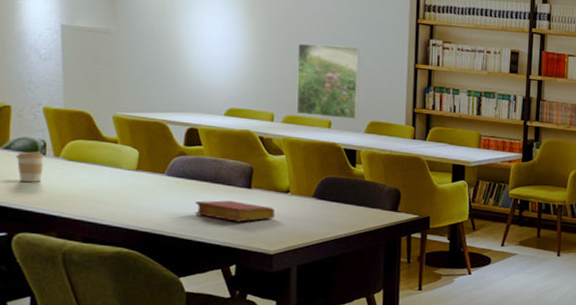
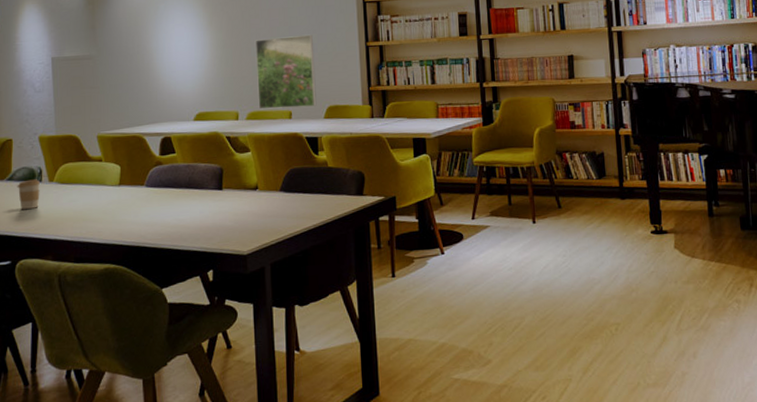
book: present [195,200,276,222] -> none [172,204,247,225]

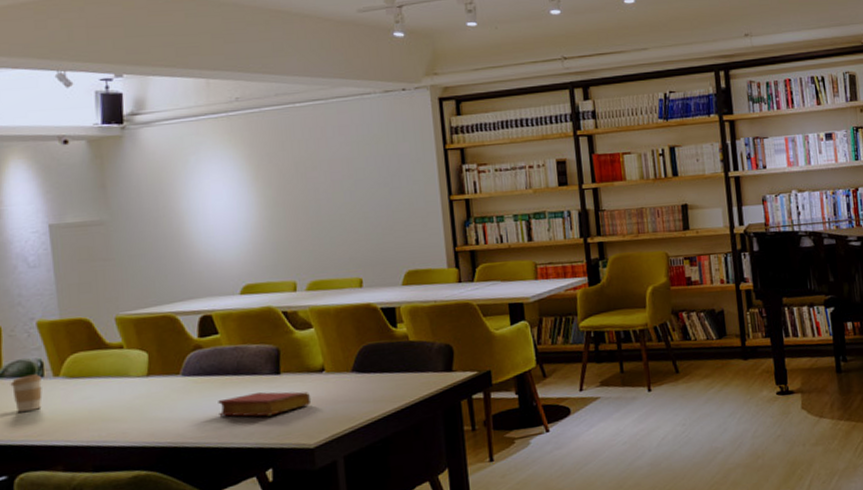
book: none [172,204,247,225] -> present [218,391,312,417]
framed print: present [256,35,317,110] -> none [314,189,393,278]

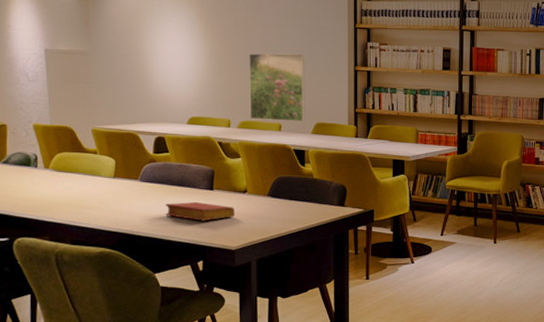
coffee cup: present [10,374,43,412] -> none [12,164,36,192]
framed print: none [314,189,393,278] -> present [249,53,305,121]

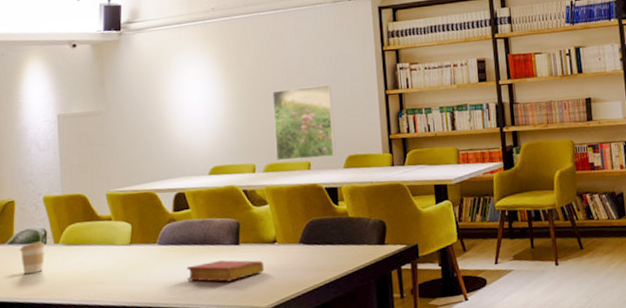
coffee cup: none [12,164,36,192] -> present [19,241,44,274]

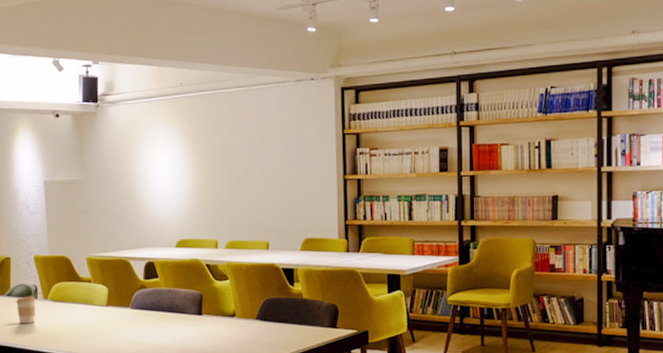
book: present [187,260,265,282] -> none [156,328,224,348]
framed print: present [273,85,336,161] -> none [235,166,293,239]

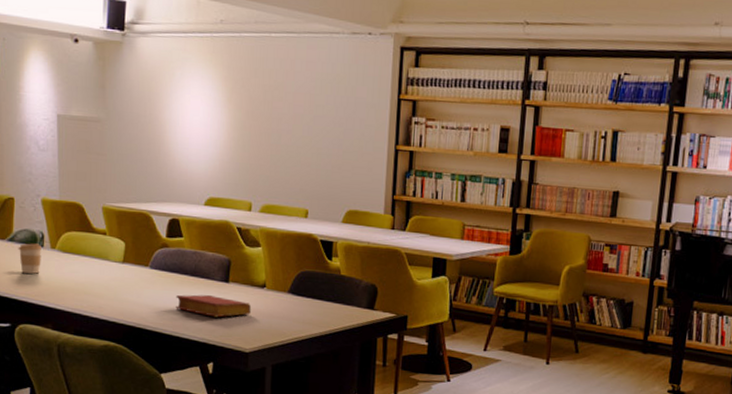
book: none [156,328,224,348] -> present [176,295,252,318]

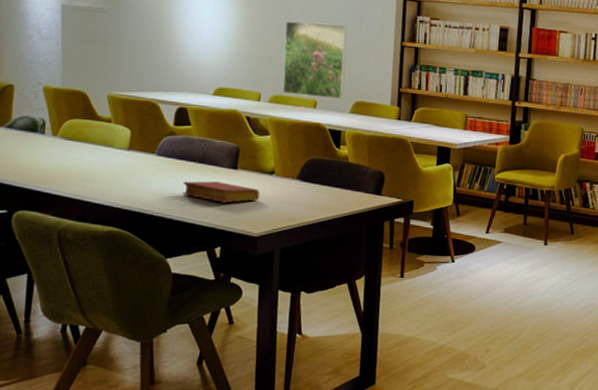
coffee cup: present [18,243,41,274] -> none [17,130,42,161]
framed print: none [273,126,339,208] -> present [282,21,347,99]

